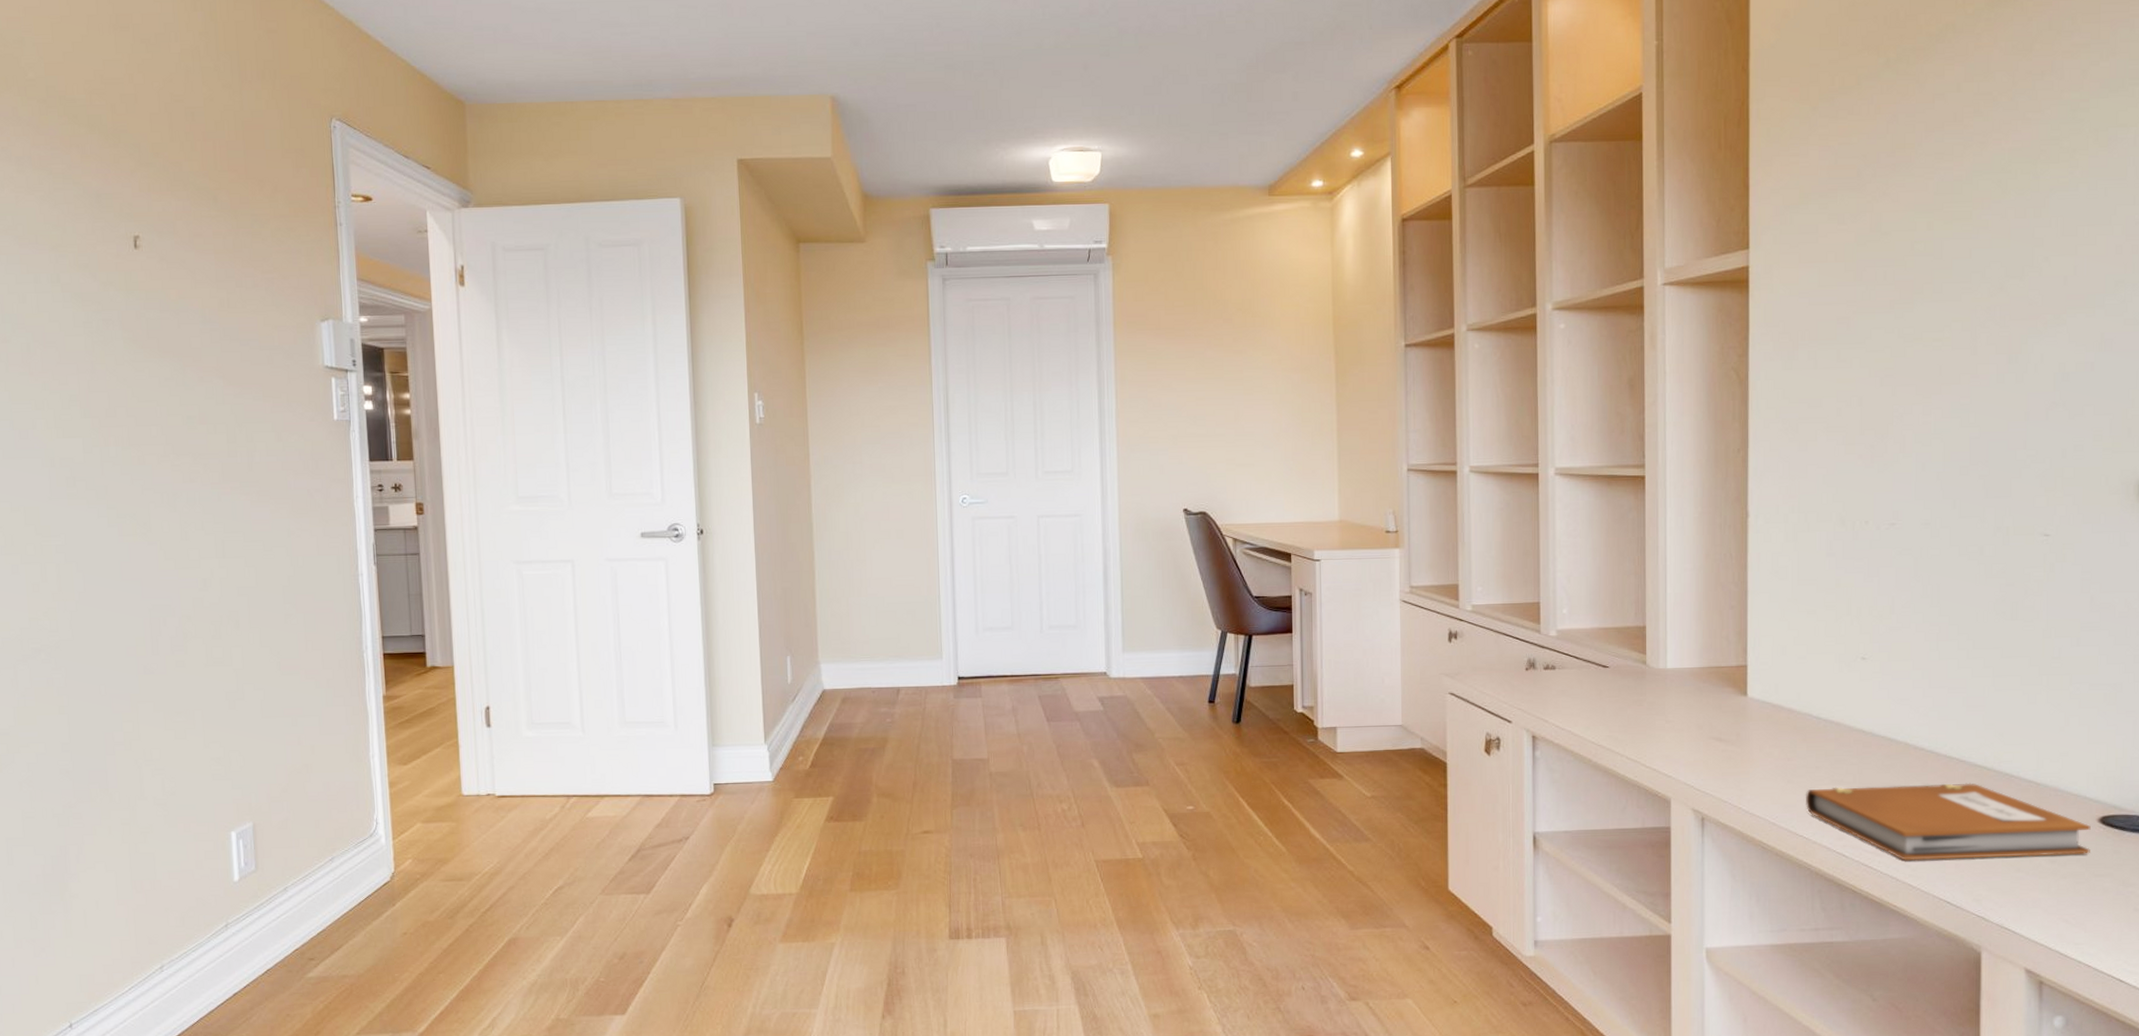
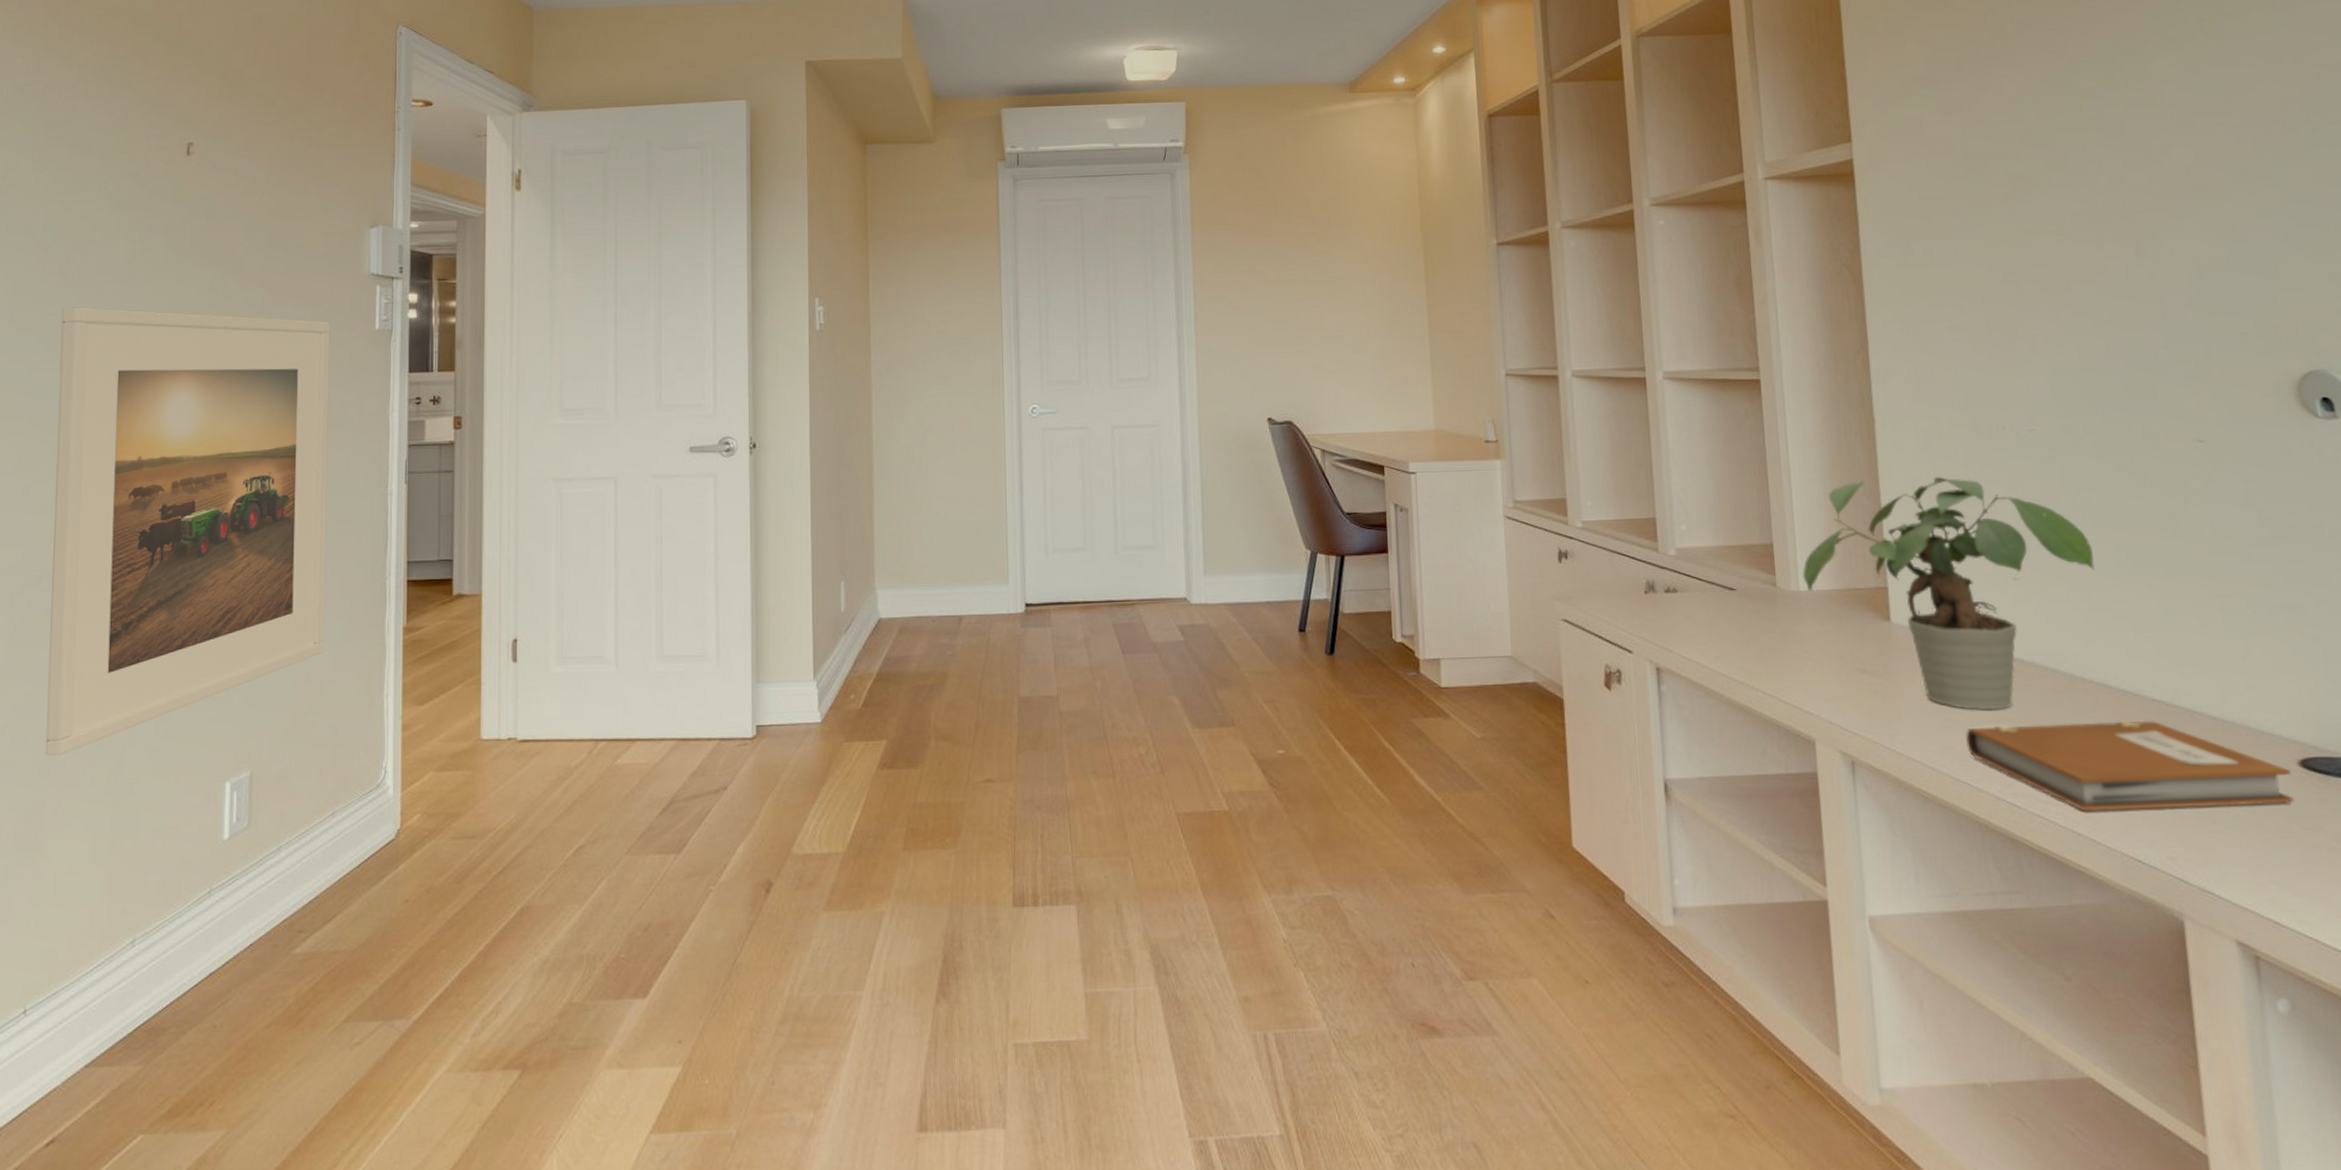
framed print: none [29,396,311,808] -> present [45,307,330,756]
potted plant: none [1670,566,1937,774] -> present [1802,477,2096,711]

